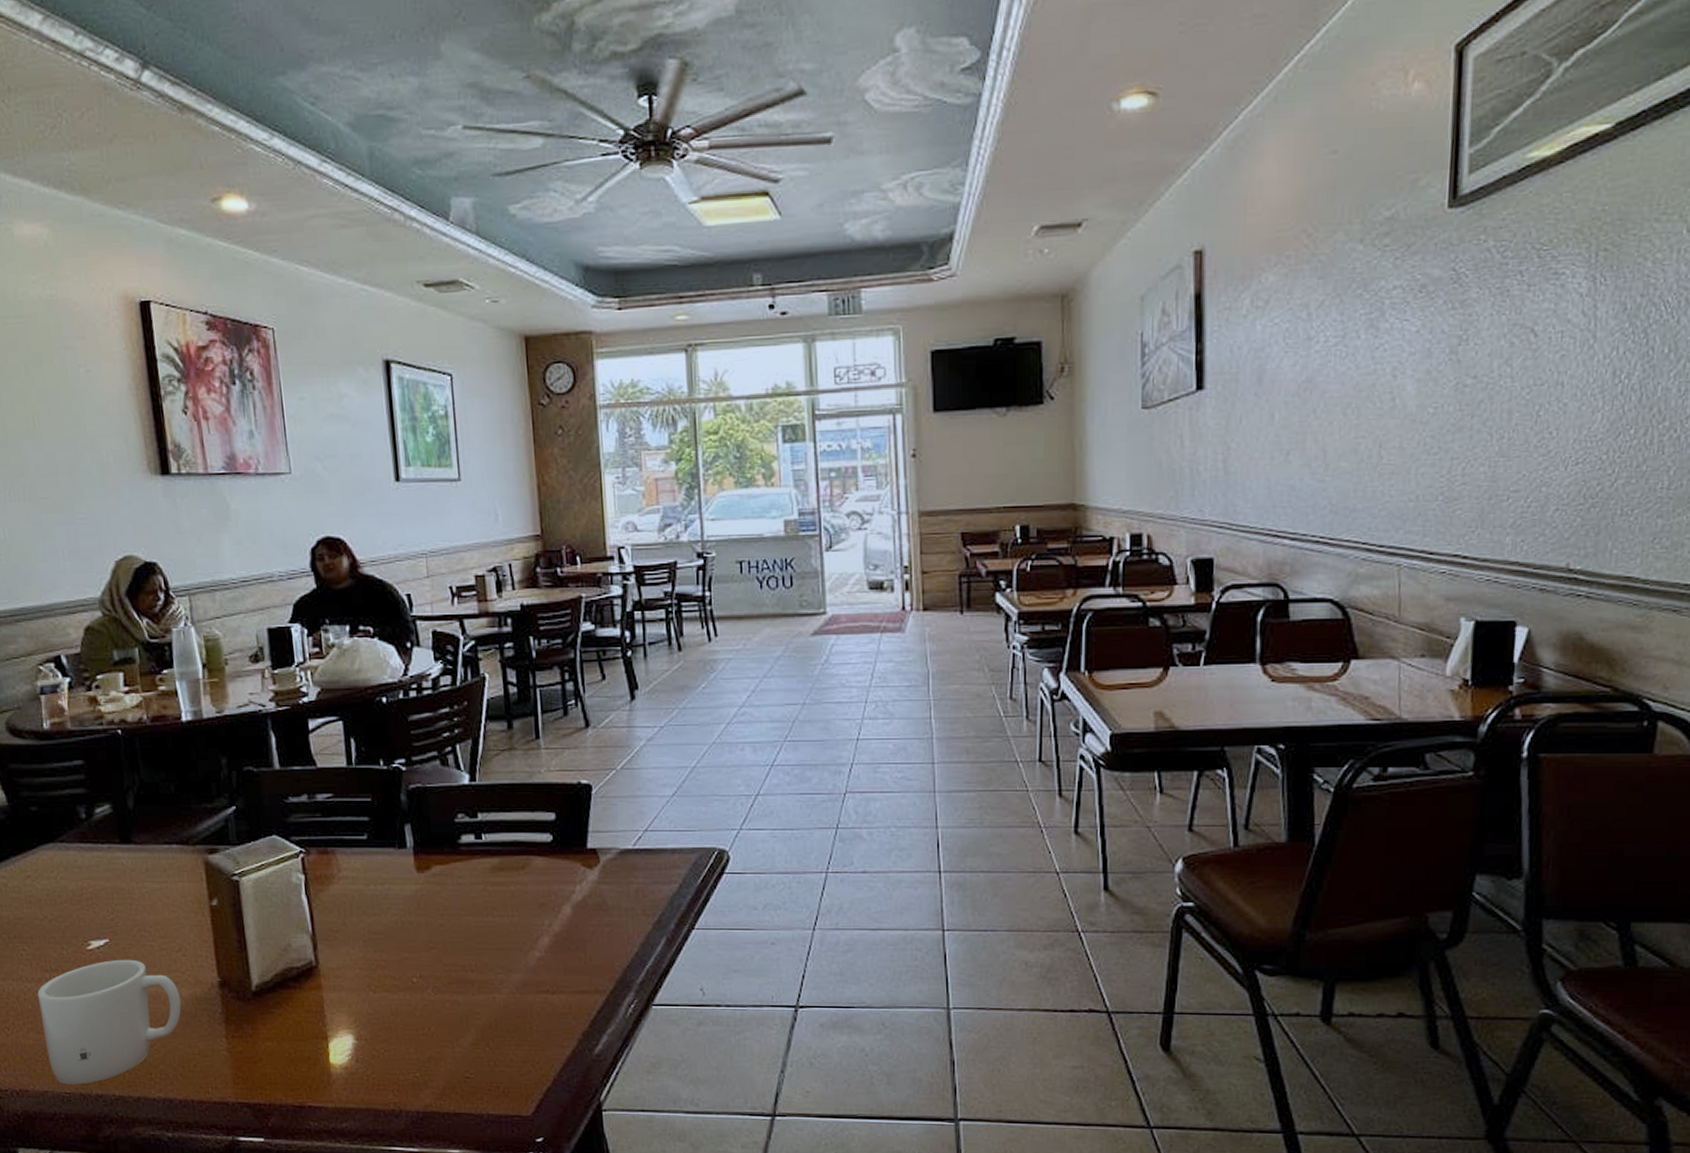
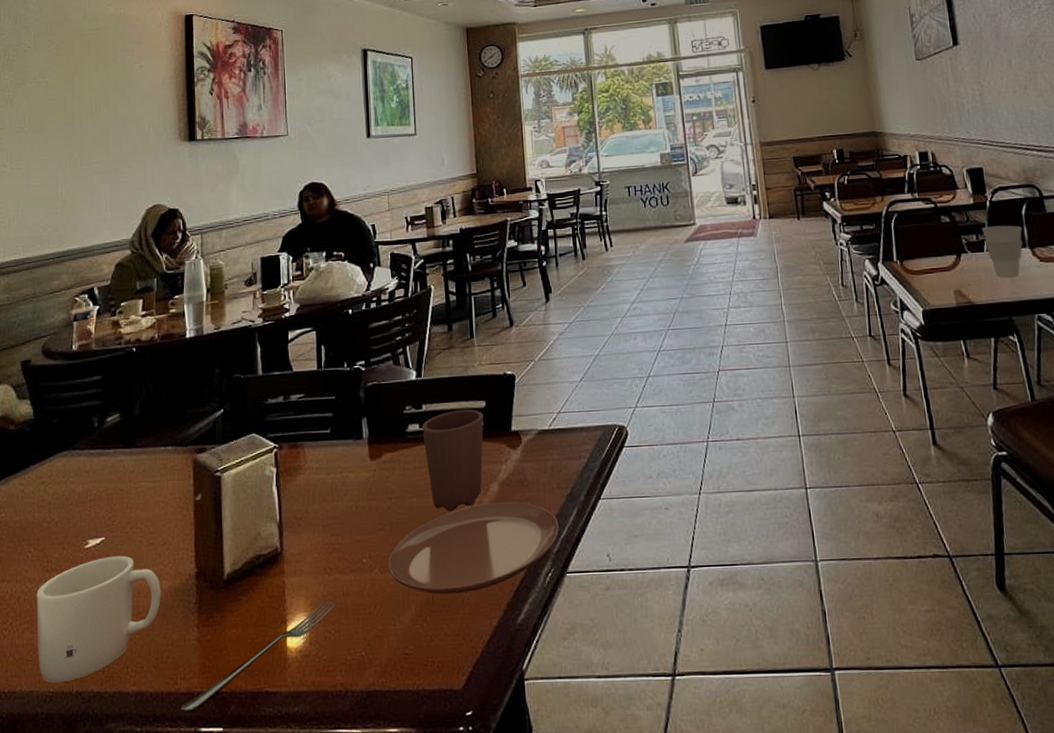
fork: none [213,1018,384,1121] -> present [179,600,336,712]
plate: none [443,925,644,1020] -> present [388,501,559,594]
cup: none [478,821,554,933] -> present [422,409,484,512]
cup: none [1201,633,1254,700] -> present [982,225,1023,278]

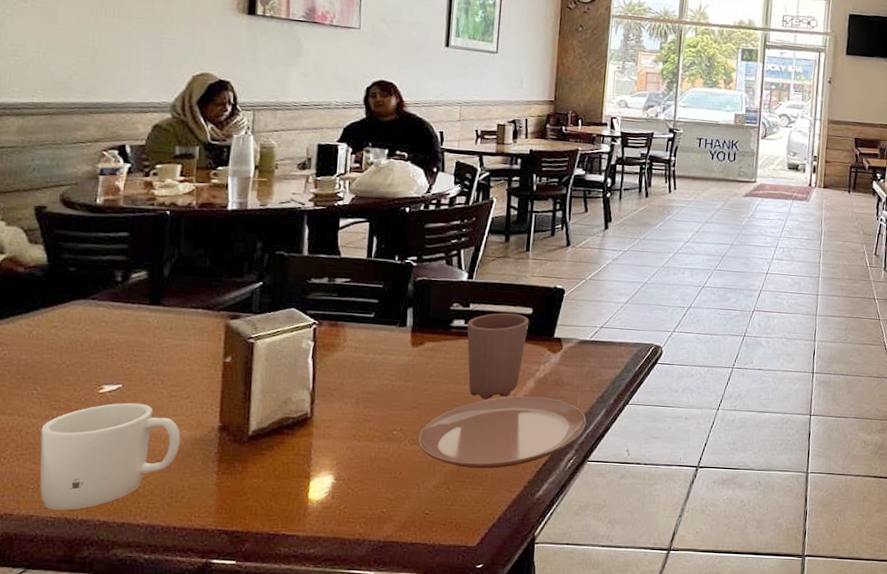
fork: present [179,600,336,712] -> none [192,462,362,546]

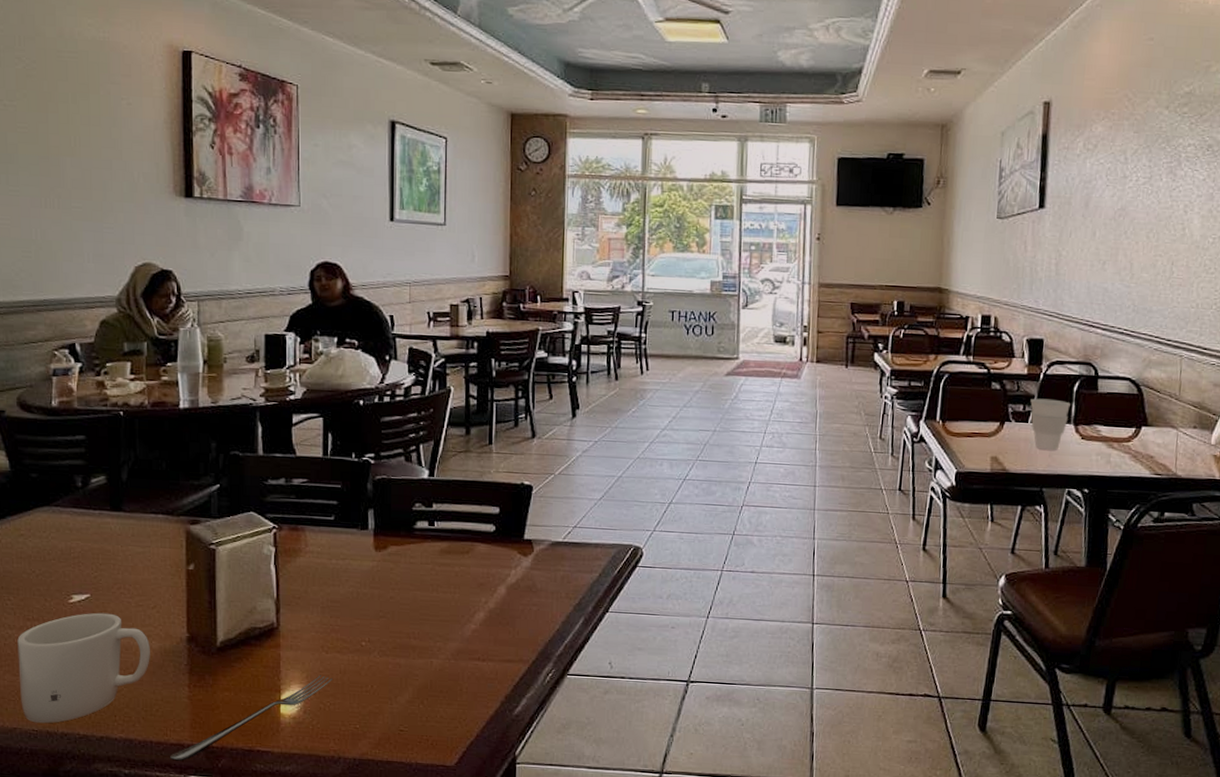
fork: none [192,462,362,546] -> present [169,675,332,761]
plate: present [418,396,586,469] -> none [388,603,564,683]
cup: present [467,313,530,400] -> none [431,513,497,608]

